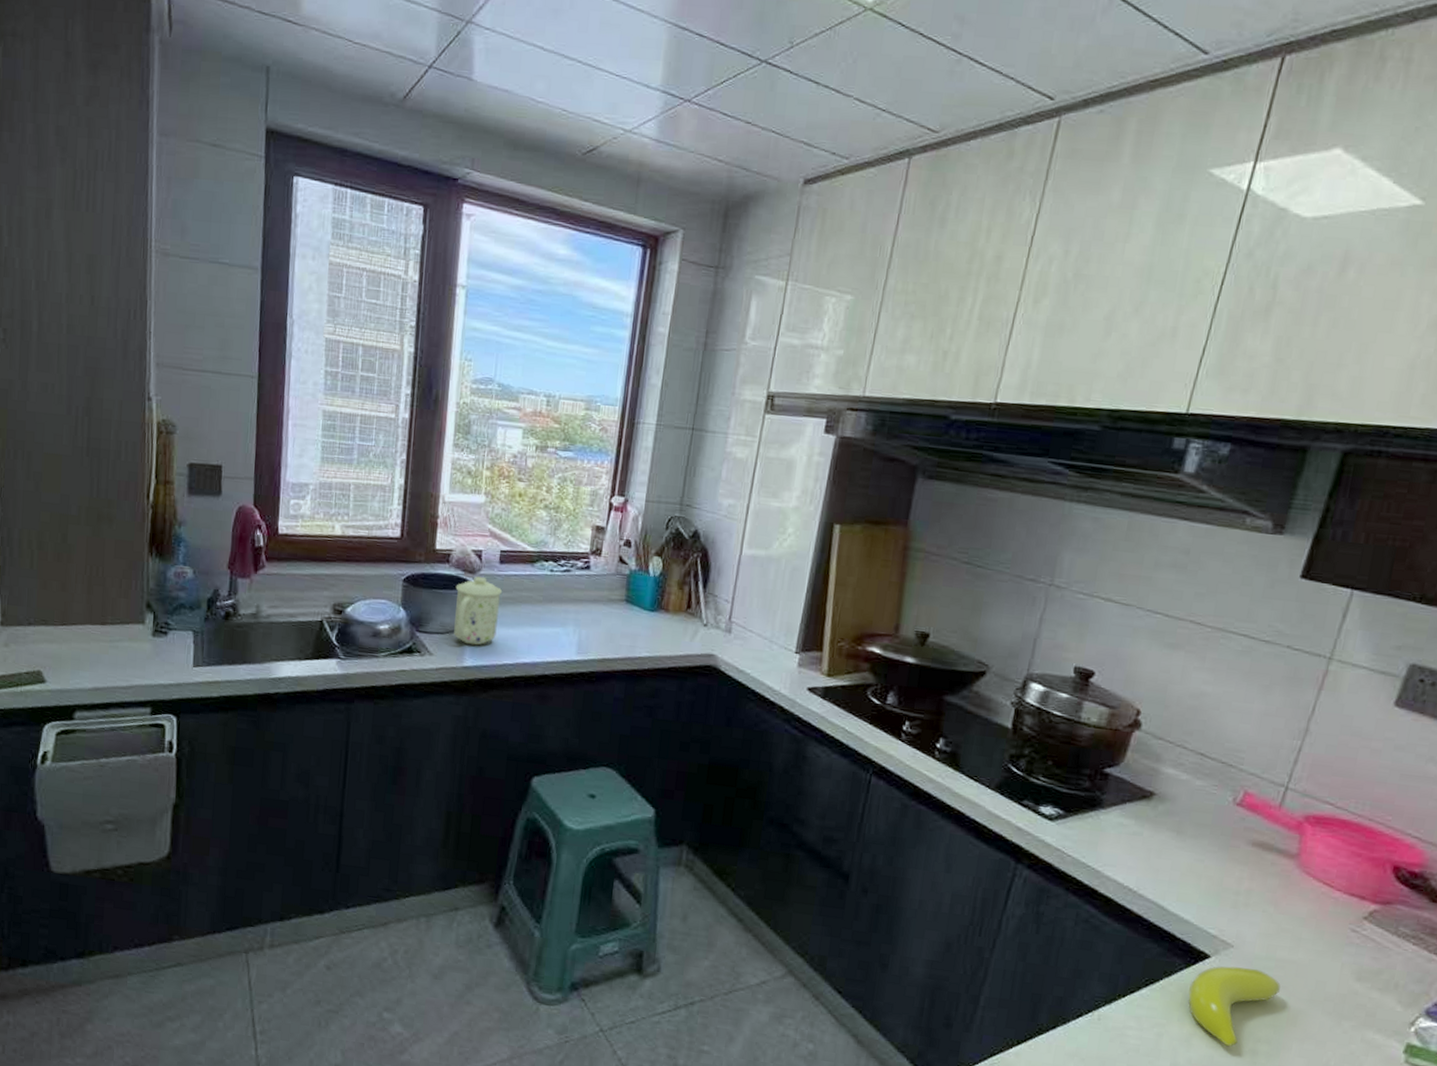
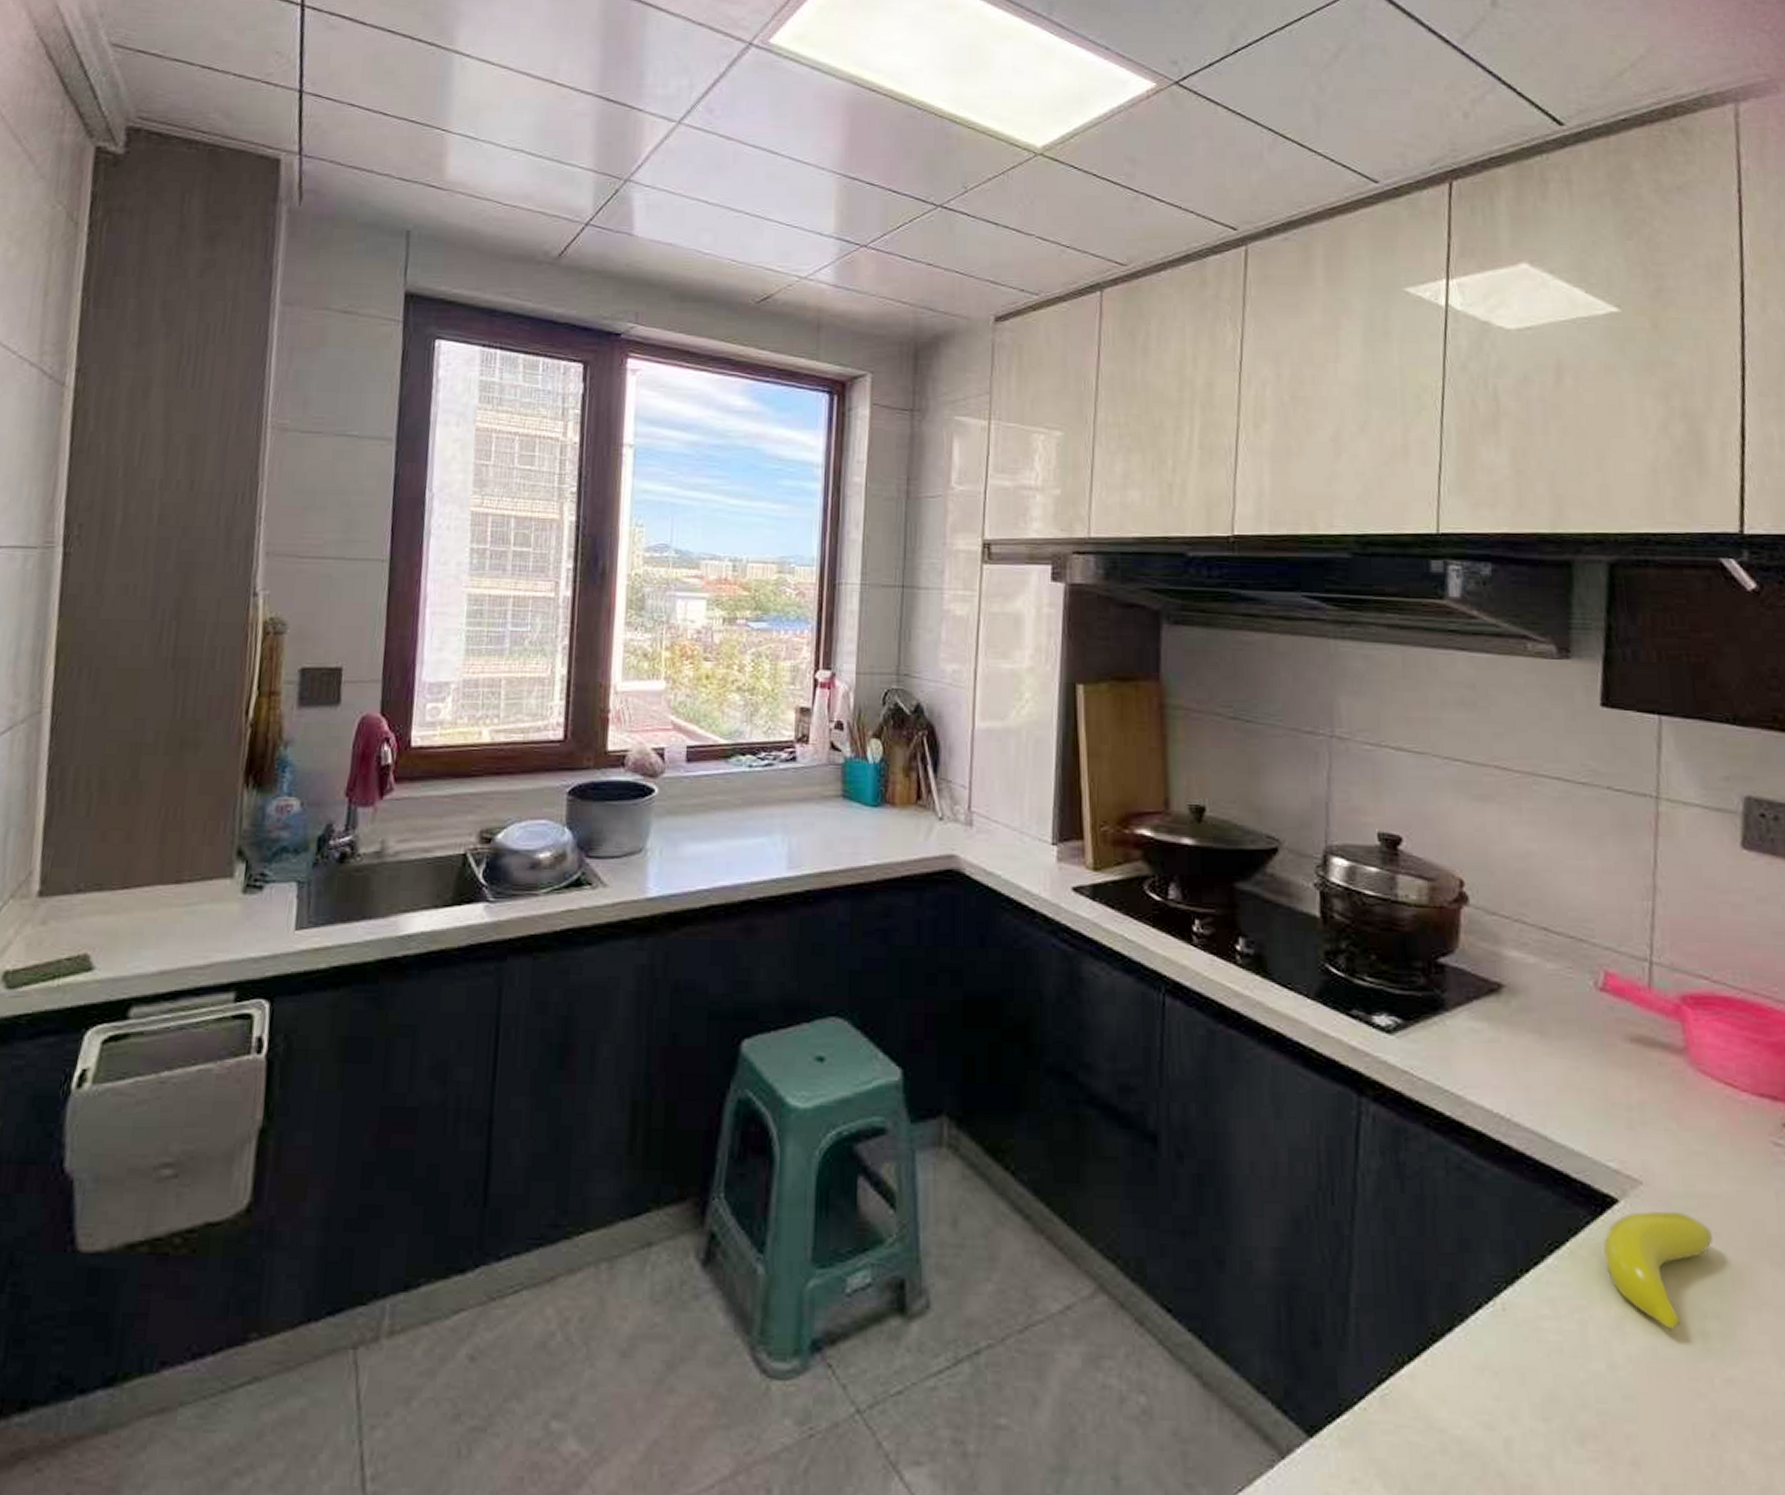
mug: present [453,576,503,646] -> none [632,780,692,869]

